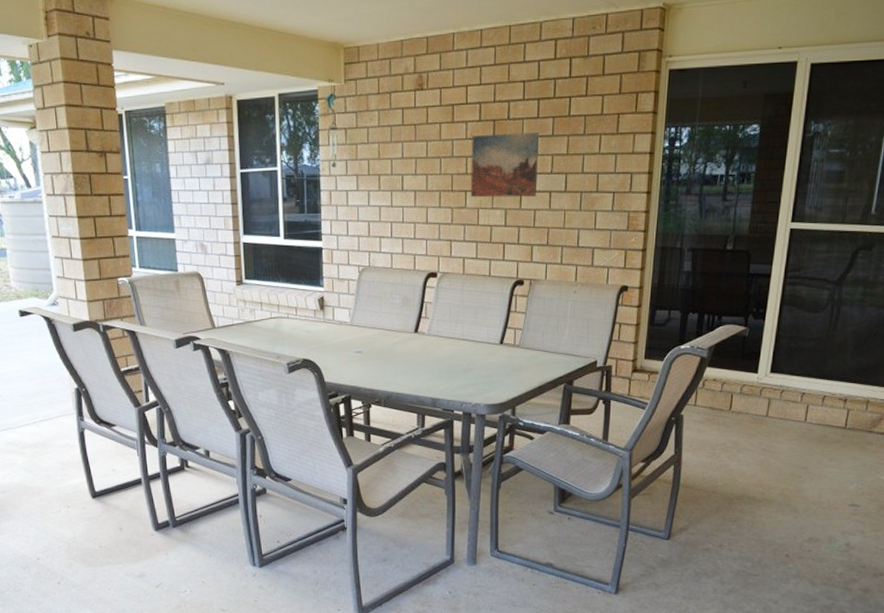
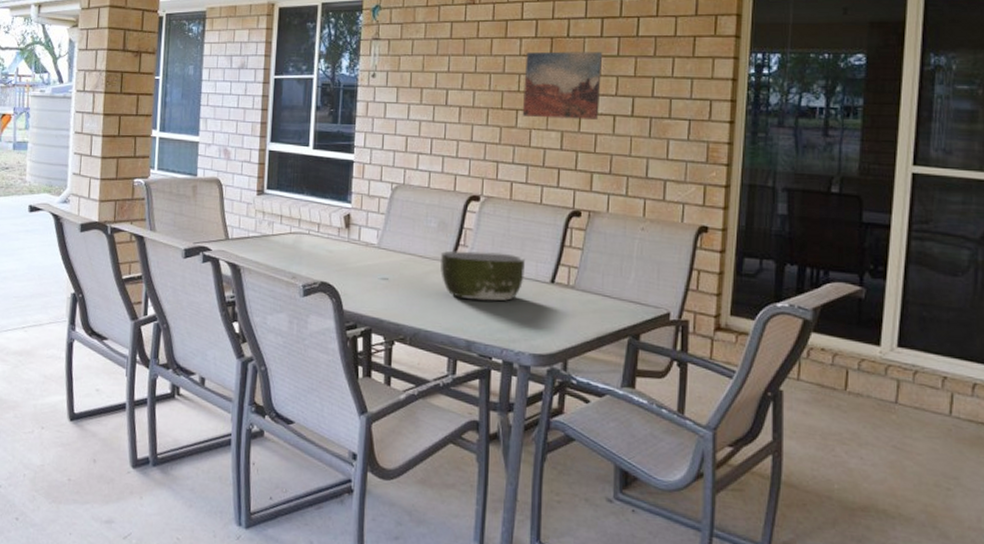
bowl: none [406,321,478,364] -> present [440,250,525,301]

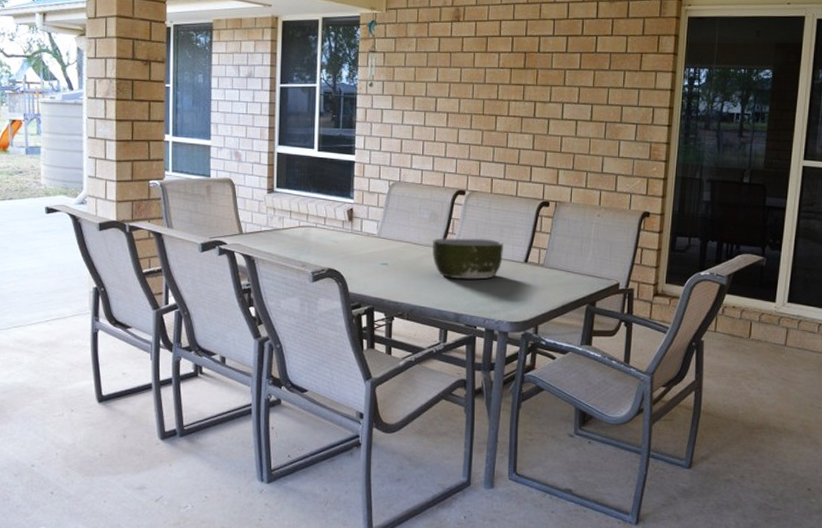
wall art: present [522,51,603,120] -> none [500,65,568,124]

